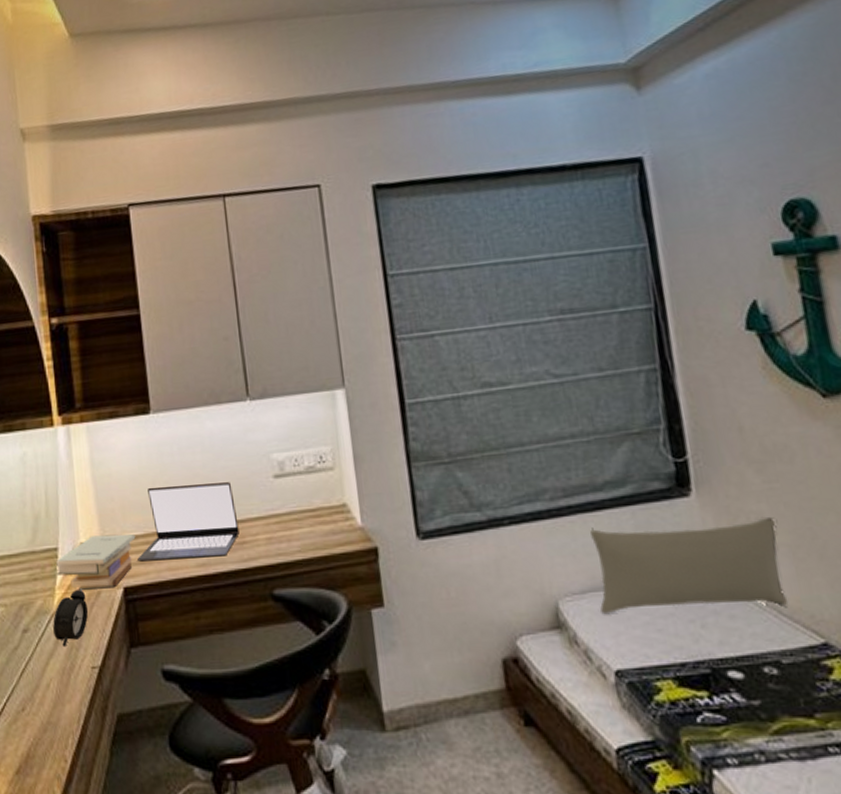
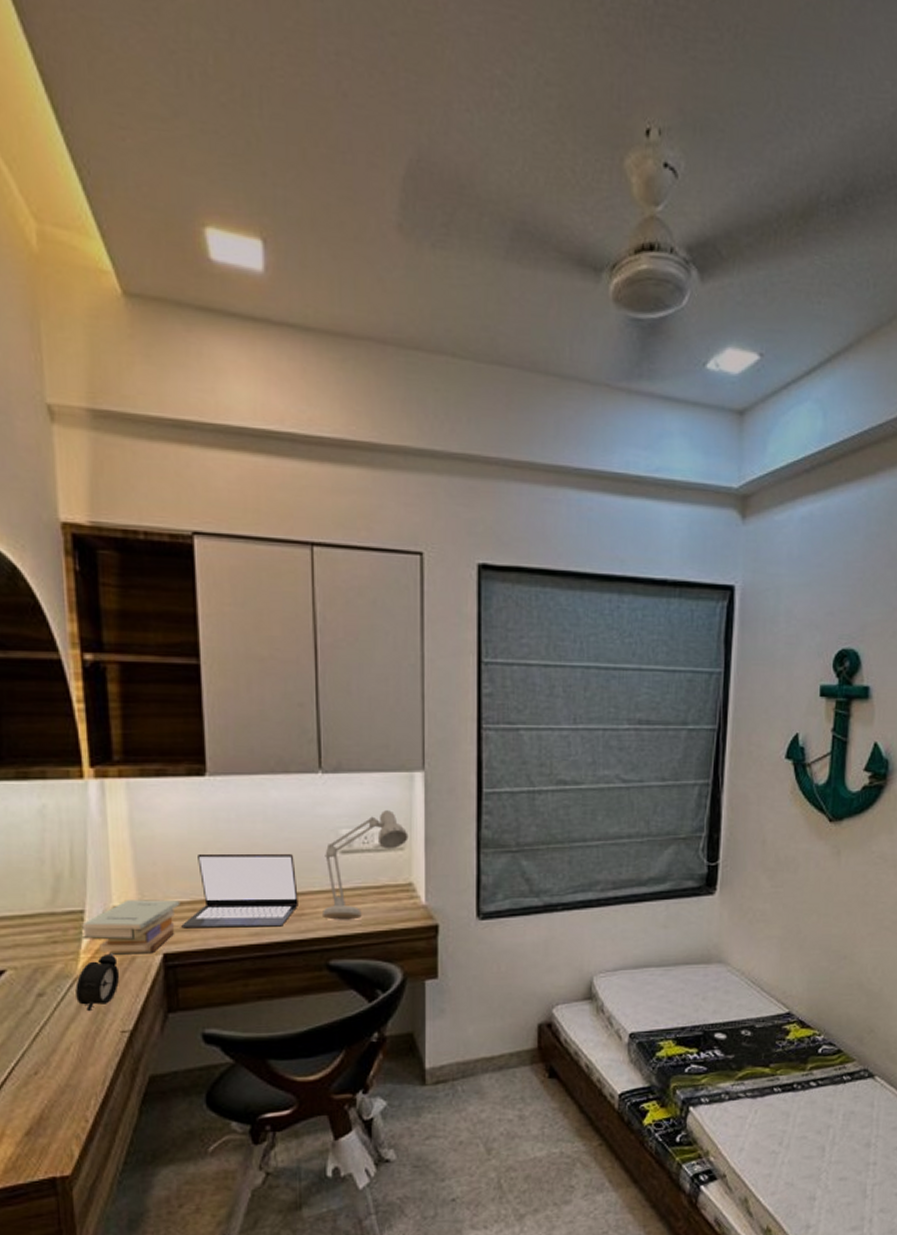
desk lamp: none [259,431,337,547] -> present [321,810,409,920]
pillow: present [590,517,789,613] -> none [627,915,775,987]

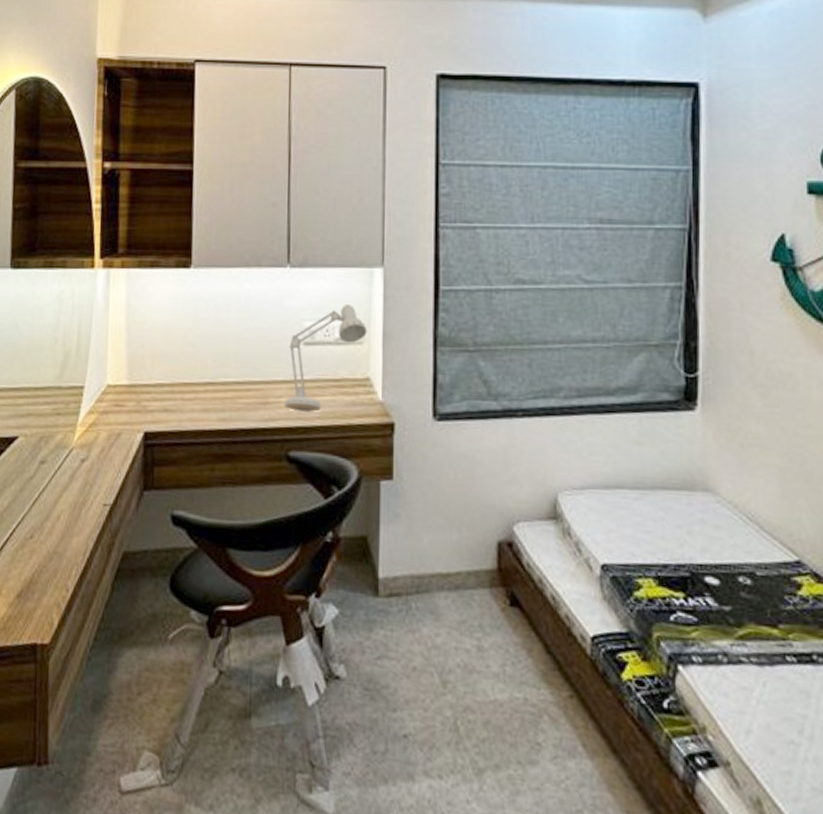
alarm clock: present [75,953,120,1011] -> none [70,428,107,481]
books: present [82,899,181,955] -> none [80,379,162,432]
laptop: present [181,853,298,929] -> none [161,339,264,414]

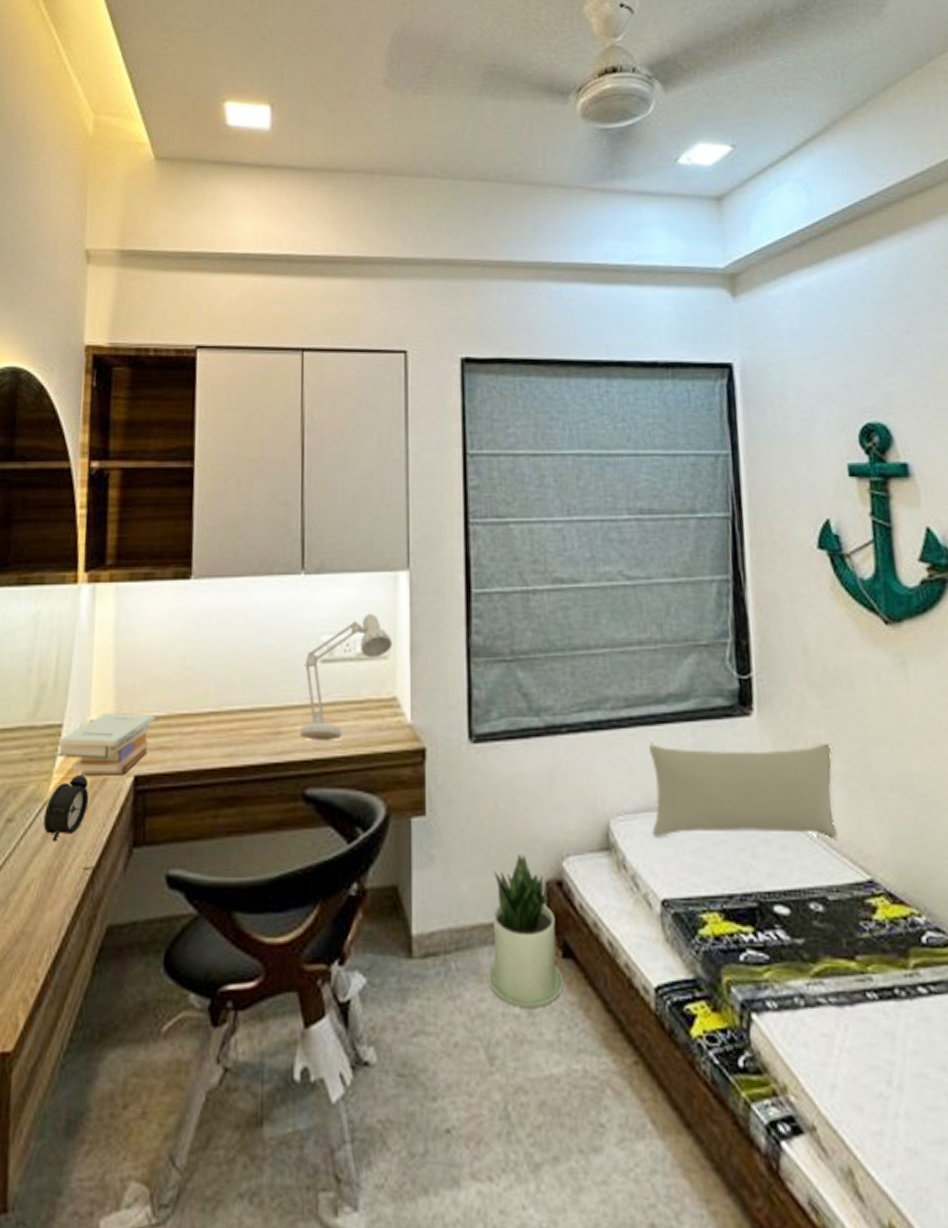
alarm clock: none [70,428,107,481] -> present [43,774,89,841]
books: none [80,379,162,432] -> present [58,713,156,776]
planter: none [443,517,510,645] -> present [487,853,564,1008]
pillow: none [596,430,772,522] -> present [649,744,839,837]

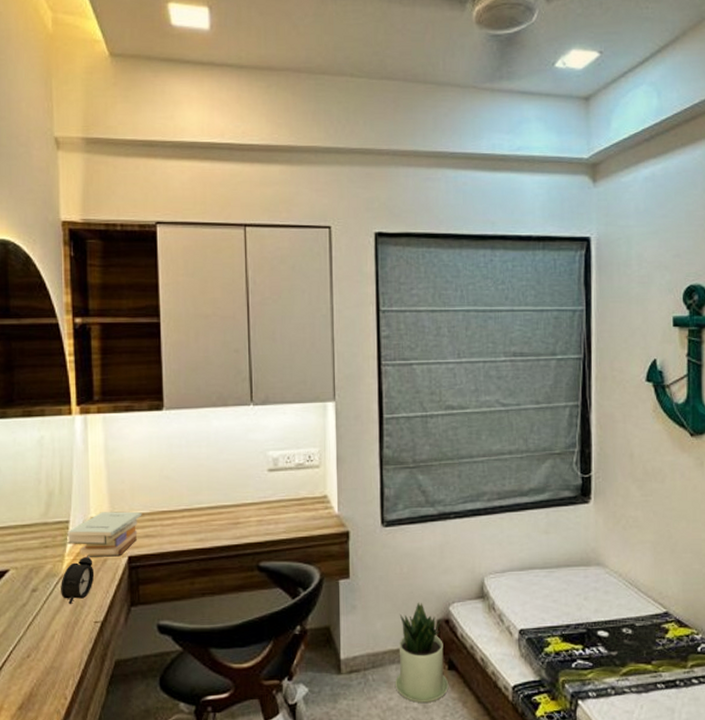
desk lamp: present [299,614,393,740] -> none [253,435,323,528]
pillow: present [649,744,839,837] -> none [514,522,647,588]

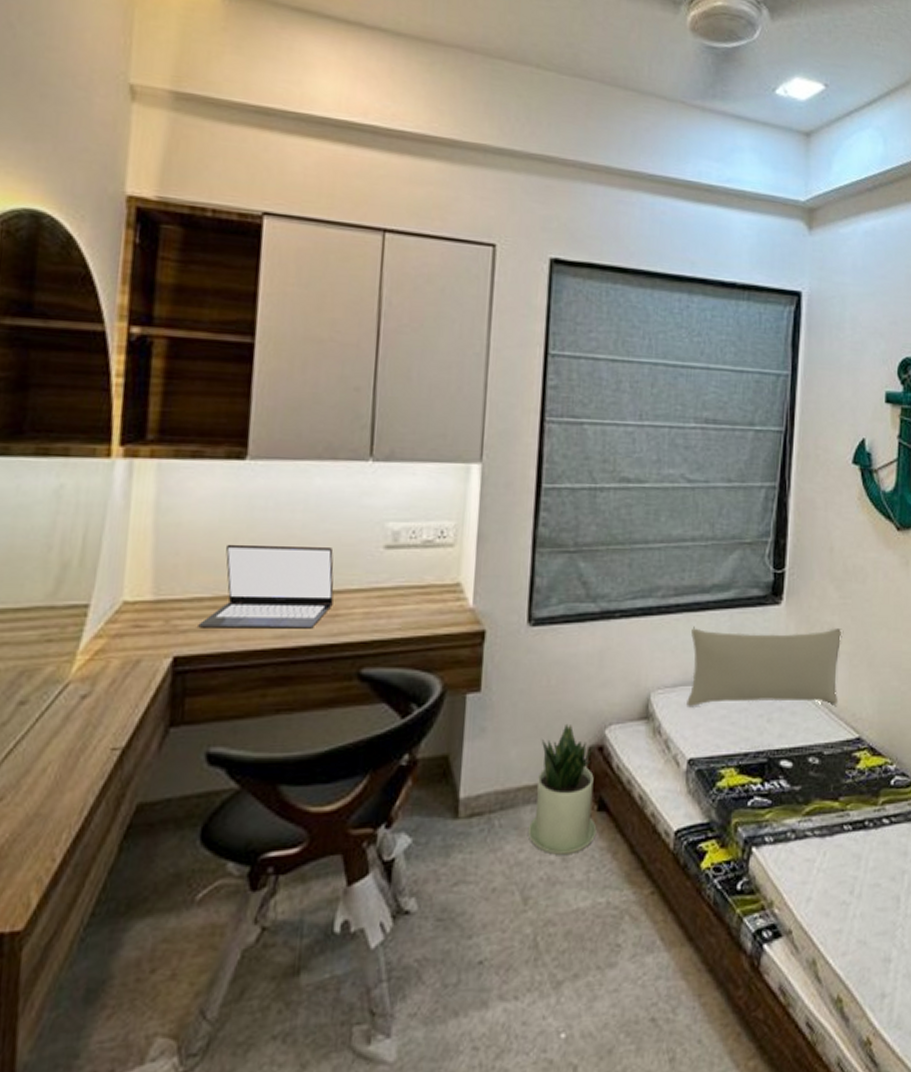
alarm clock: present [61,556,95,604] -> none [64,655,120,723]
books: present [67,511,142,557] -> none [82,594,201,657]
laptop: none [143,472,235,535] -> present [198,544,334,629]
pillow: none [514,522,647,588] -> present [687,628,844,706]

